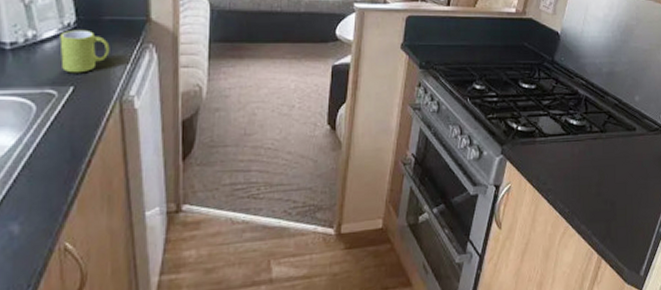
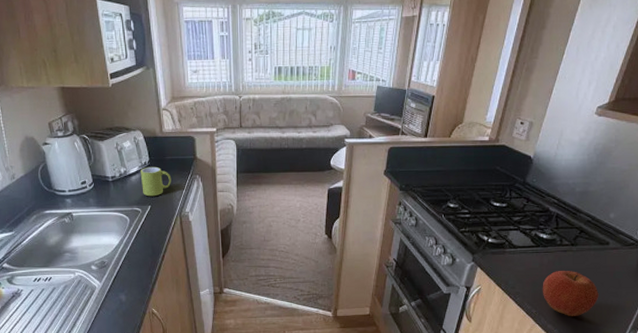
fruit: none [574,161,629,214] -> present [542,271,599,316]

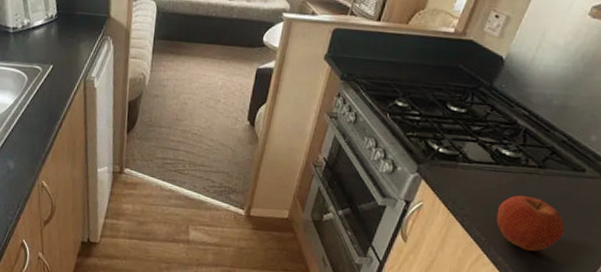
mug: present [140,166,172,197] -> none [45,20,80,56]

